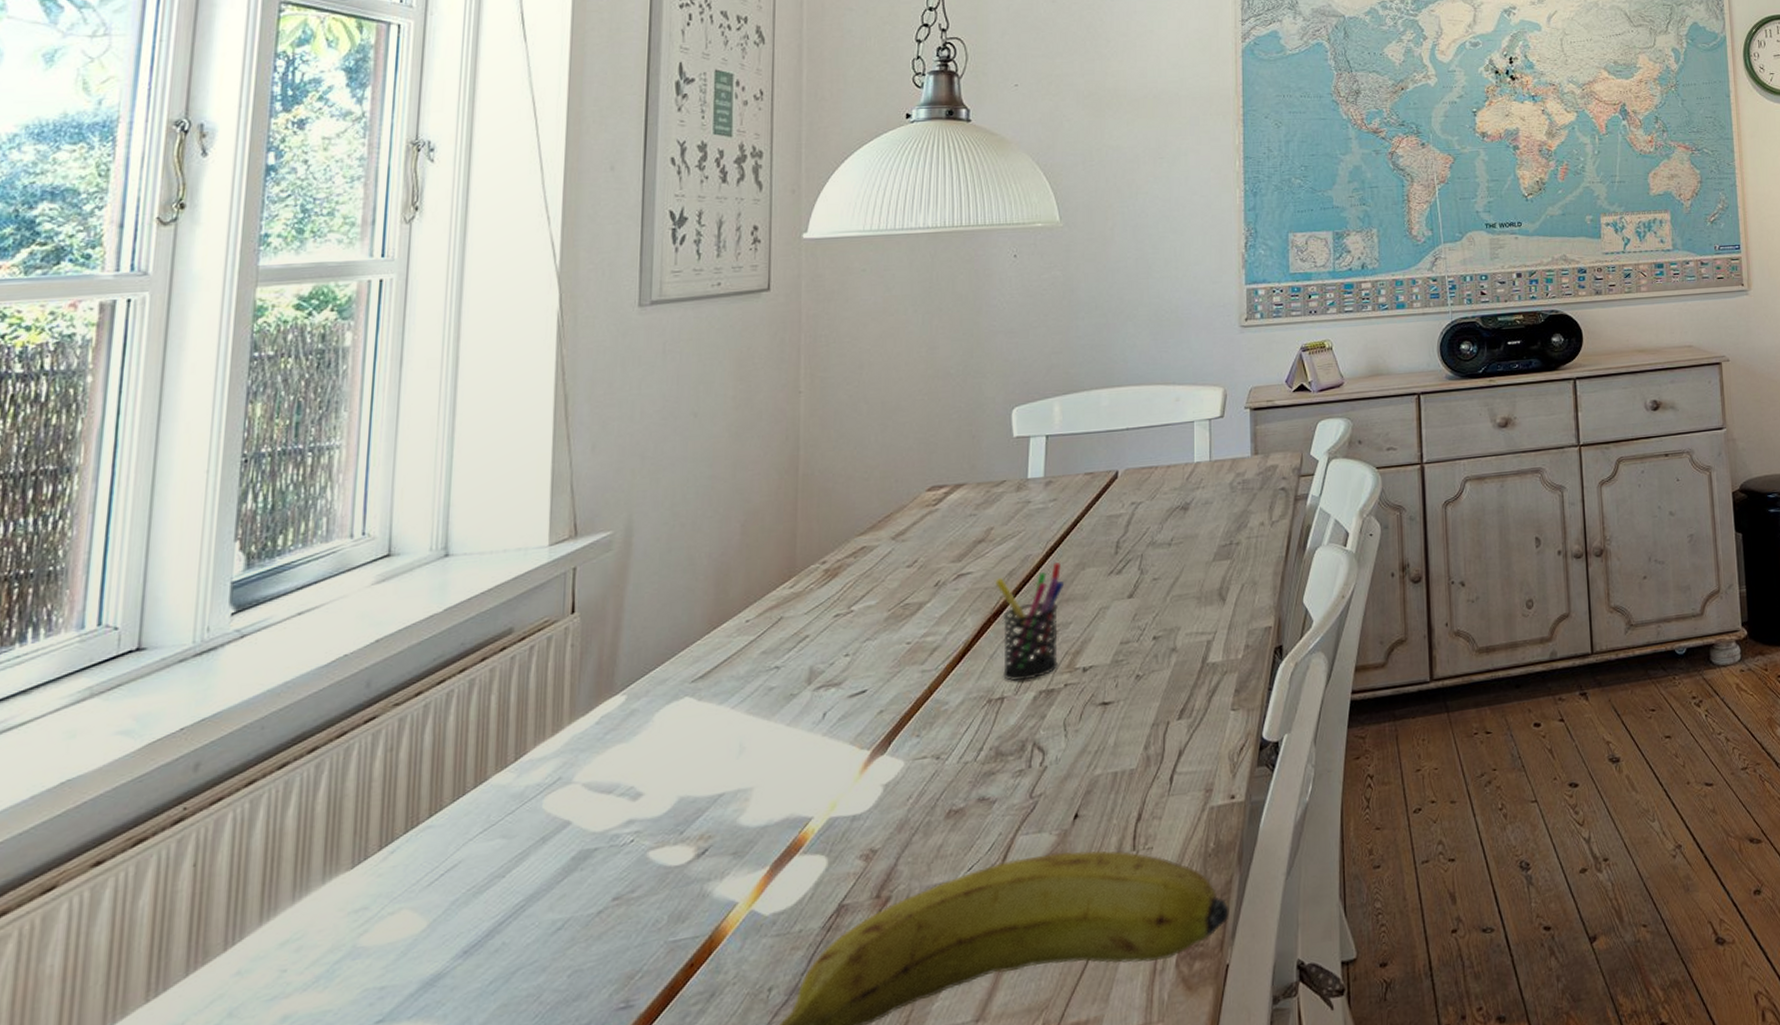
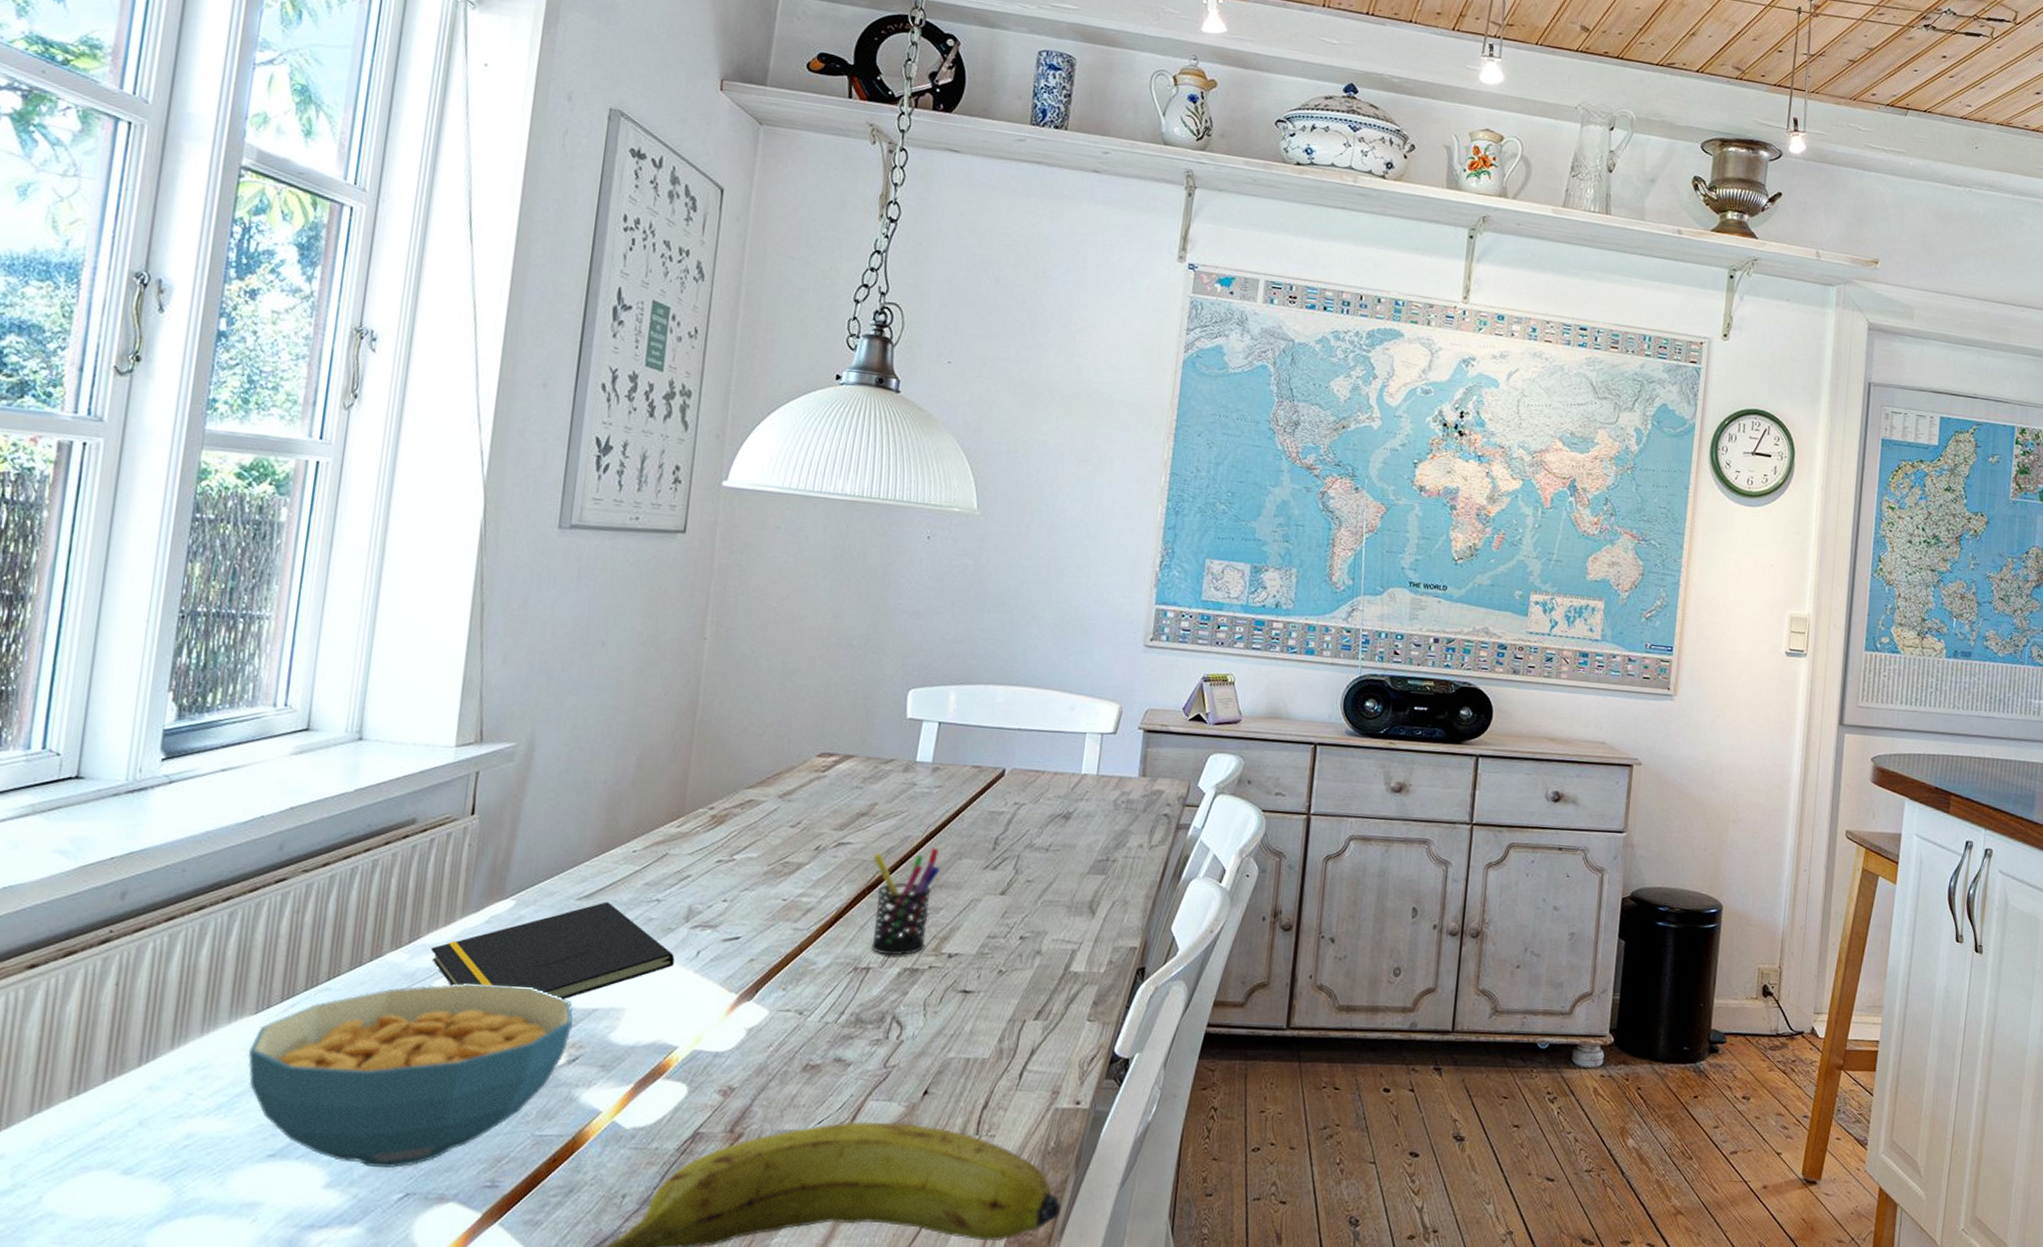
cereal bowl: none [346,783,699,1013] -> present [247,983,574,1168]
notepad: none [538,678,800,798] -> present [430,901,675,999]

